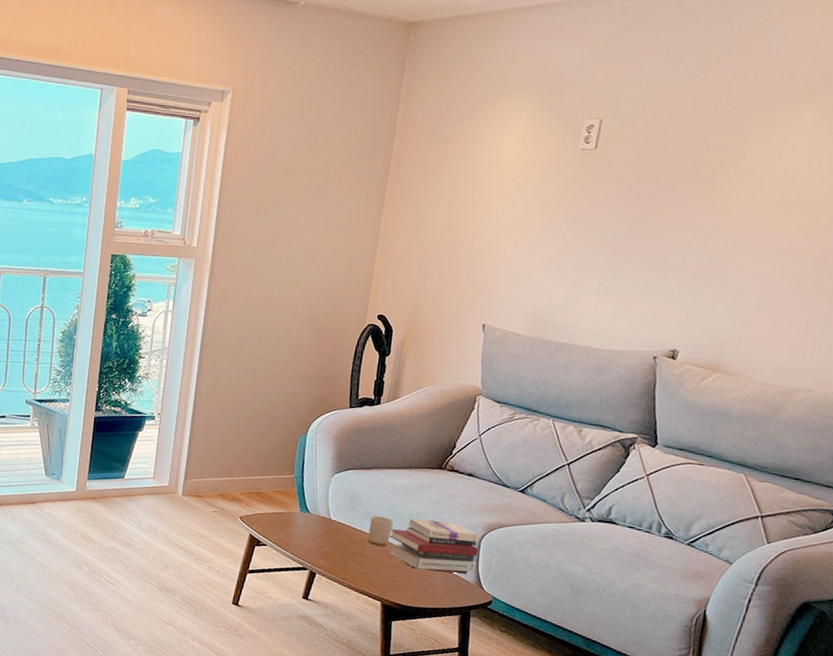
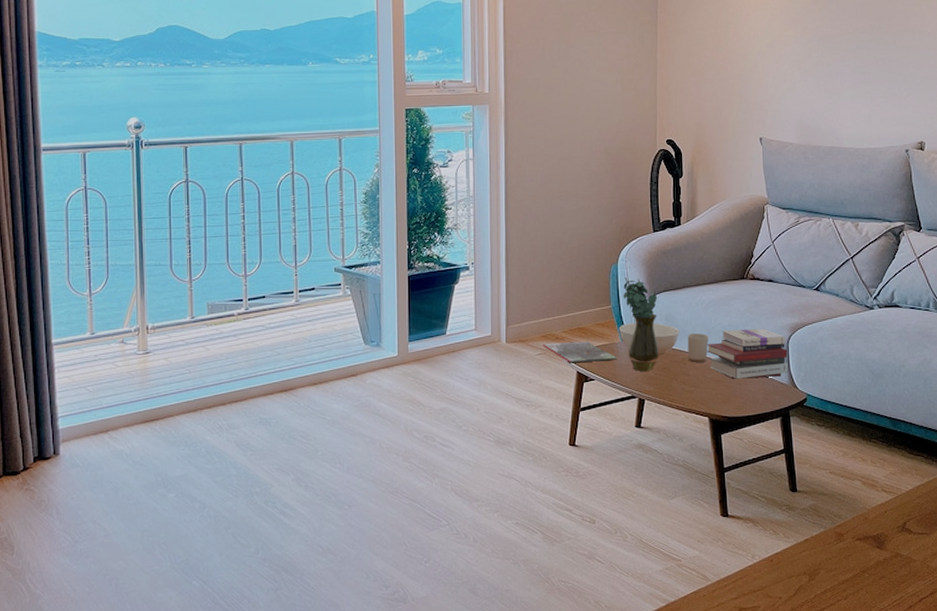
magazine: none [218,502,293,530] -> present [542,341,617,363]
bowl: none [299,495,364,532] -> present [619,322,680,355]
vase: none [305,449,345,547] -> present [623,277,660,372]

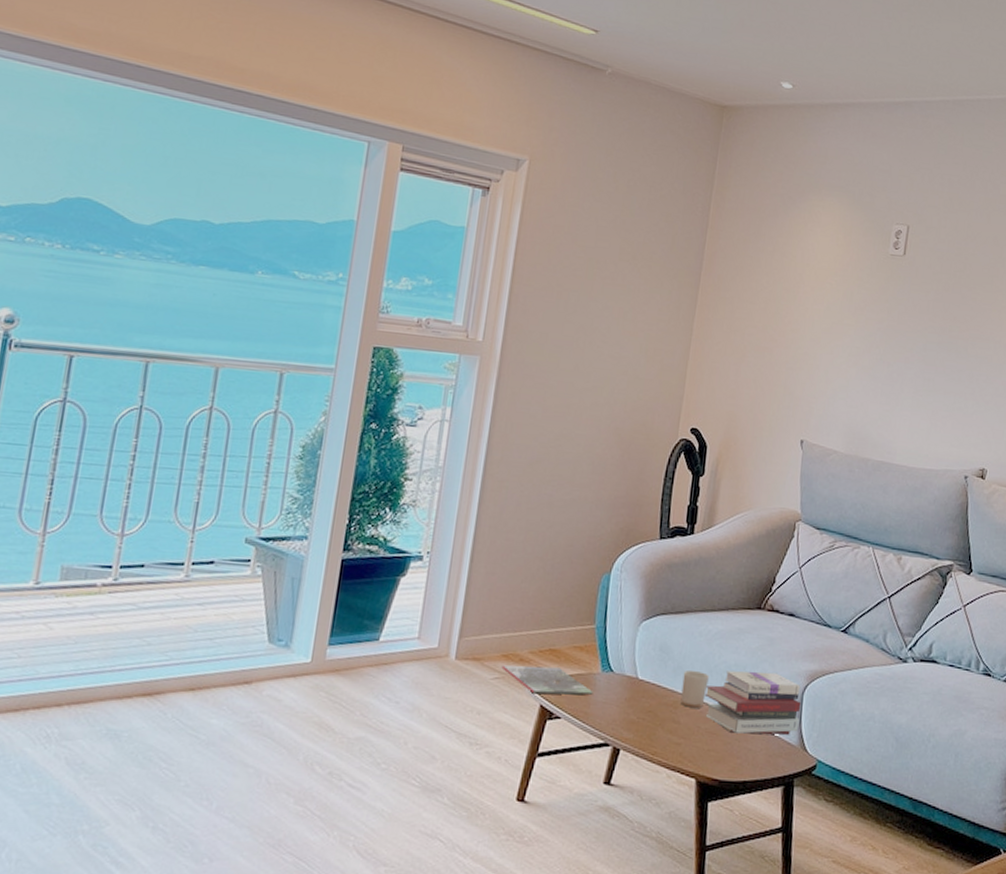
bowl: present [619,322,680,355] -> none [600,649,676,694]
vase: present [623,277,660,372] -> none [608,591,654,714]

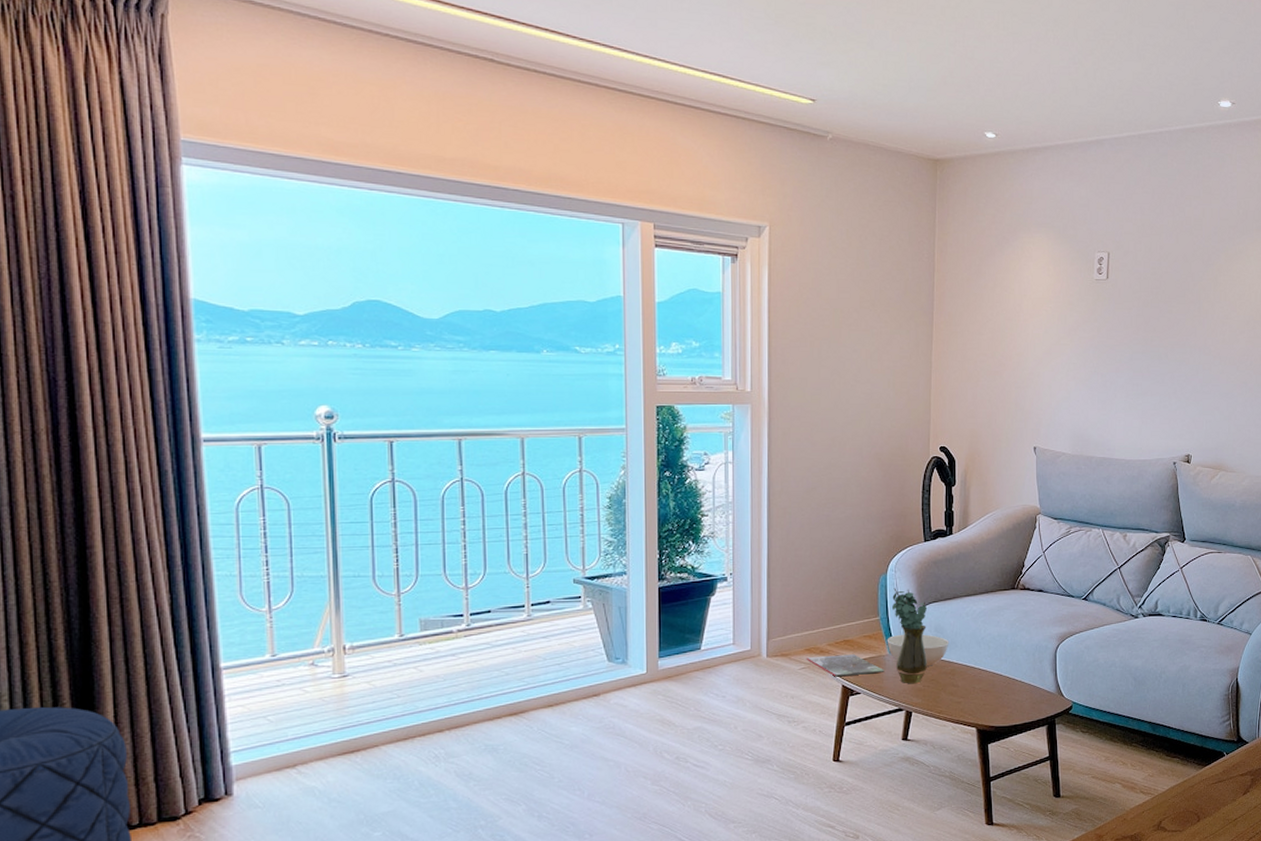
bowl: none [600,649,676,694] -> present [887,634,949,667]
vase: none [608,591,654,714] -> present [892,588,928,684]
mug: present [680,671,709,708] -> none [957,644,978,673]
books: present [704,671,801,735] -> none [976,638,1056,689]

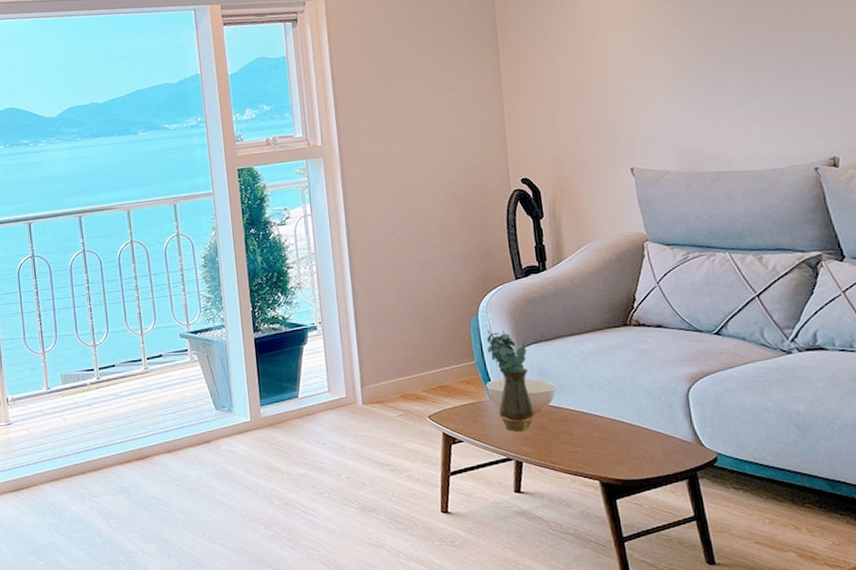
magazine: present [806,654,885,677] -> none [402,400,487,424]

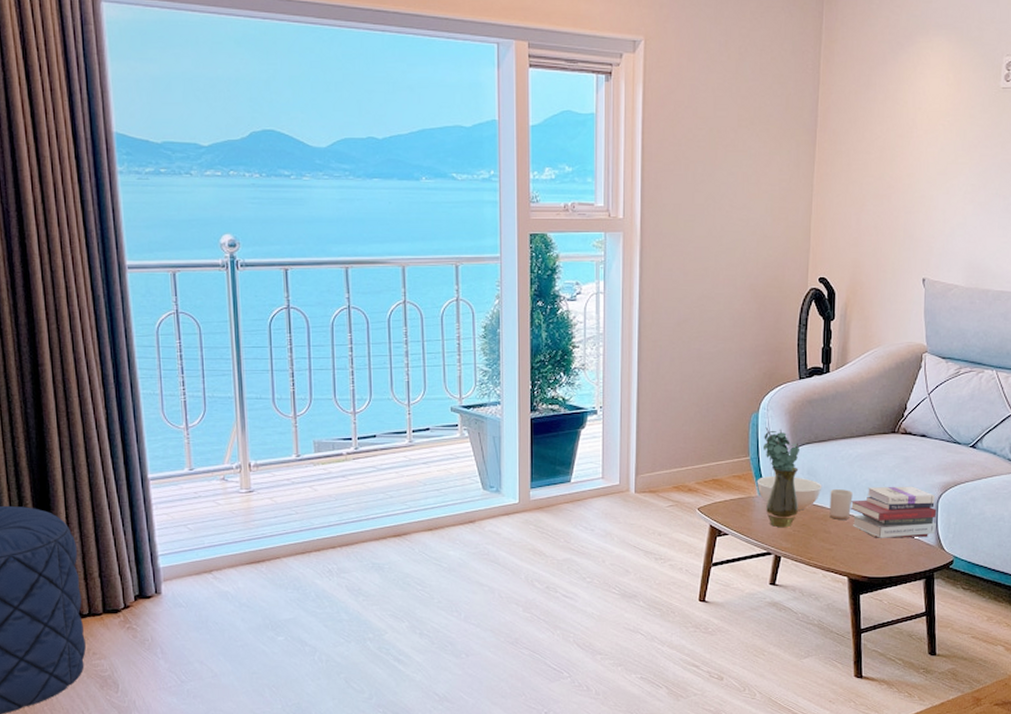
mug: none [565,388,592,420] -> present [829,489,853,519]
books: none [590,380,691,438] -> present [850,486,937,538]

